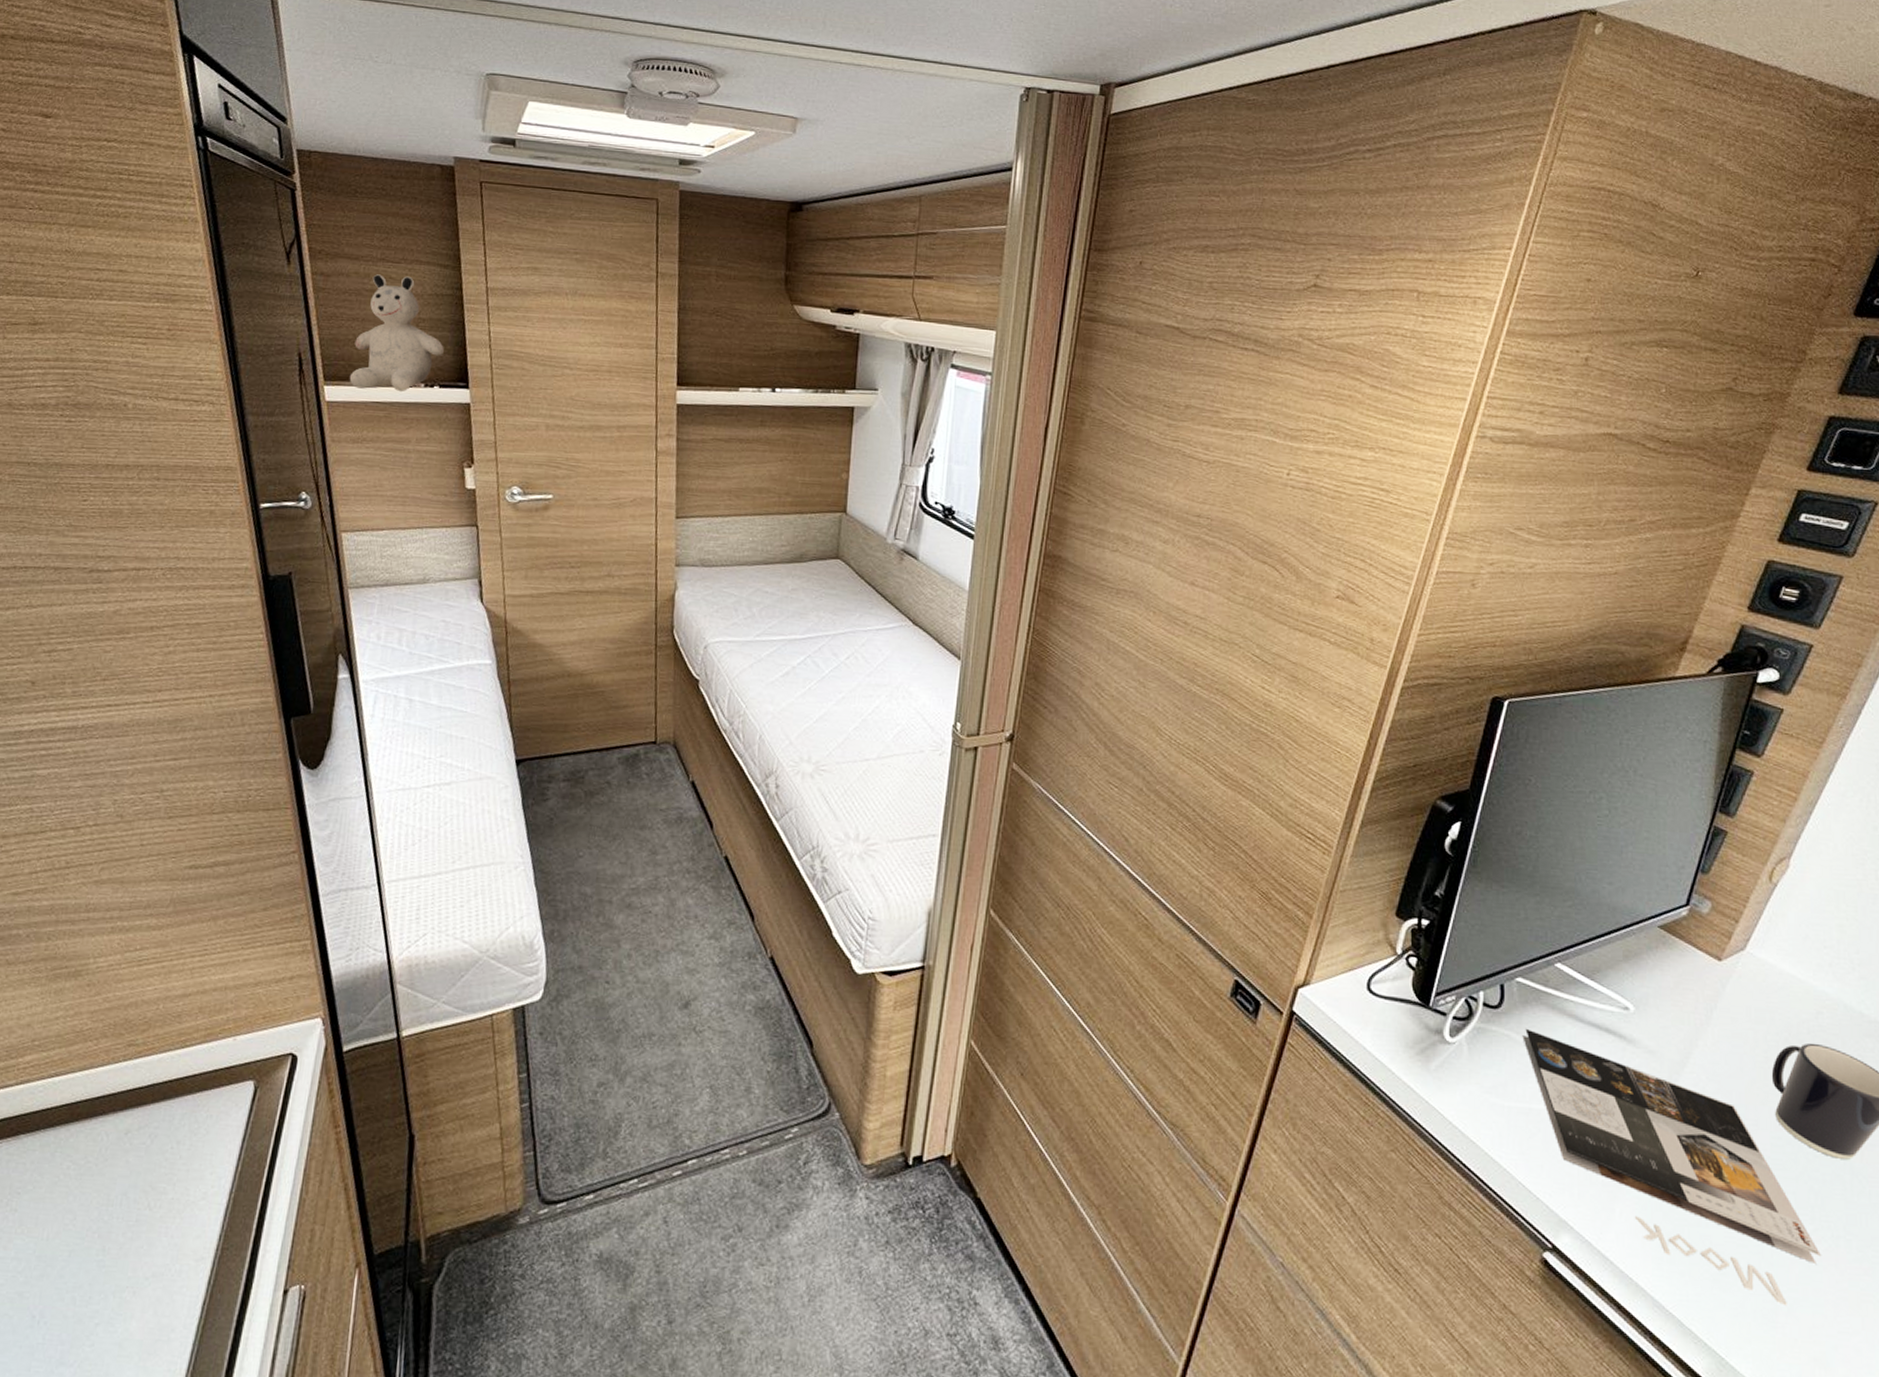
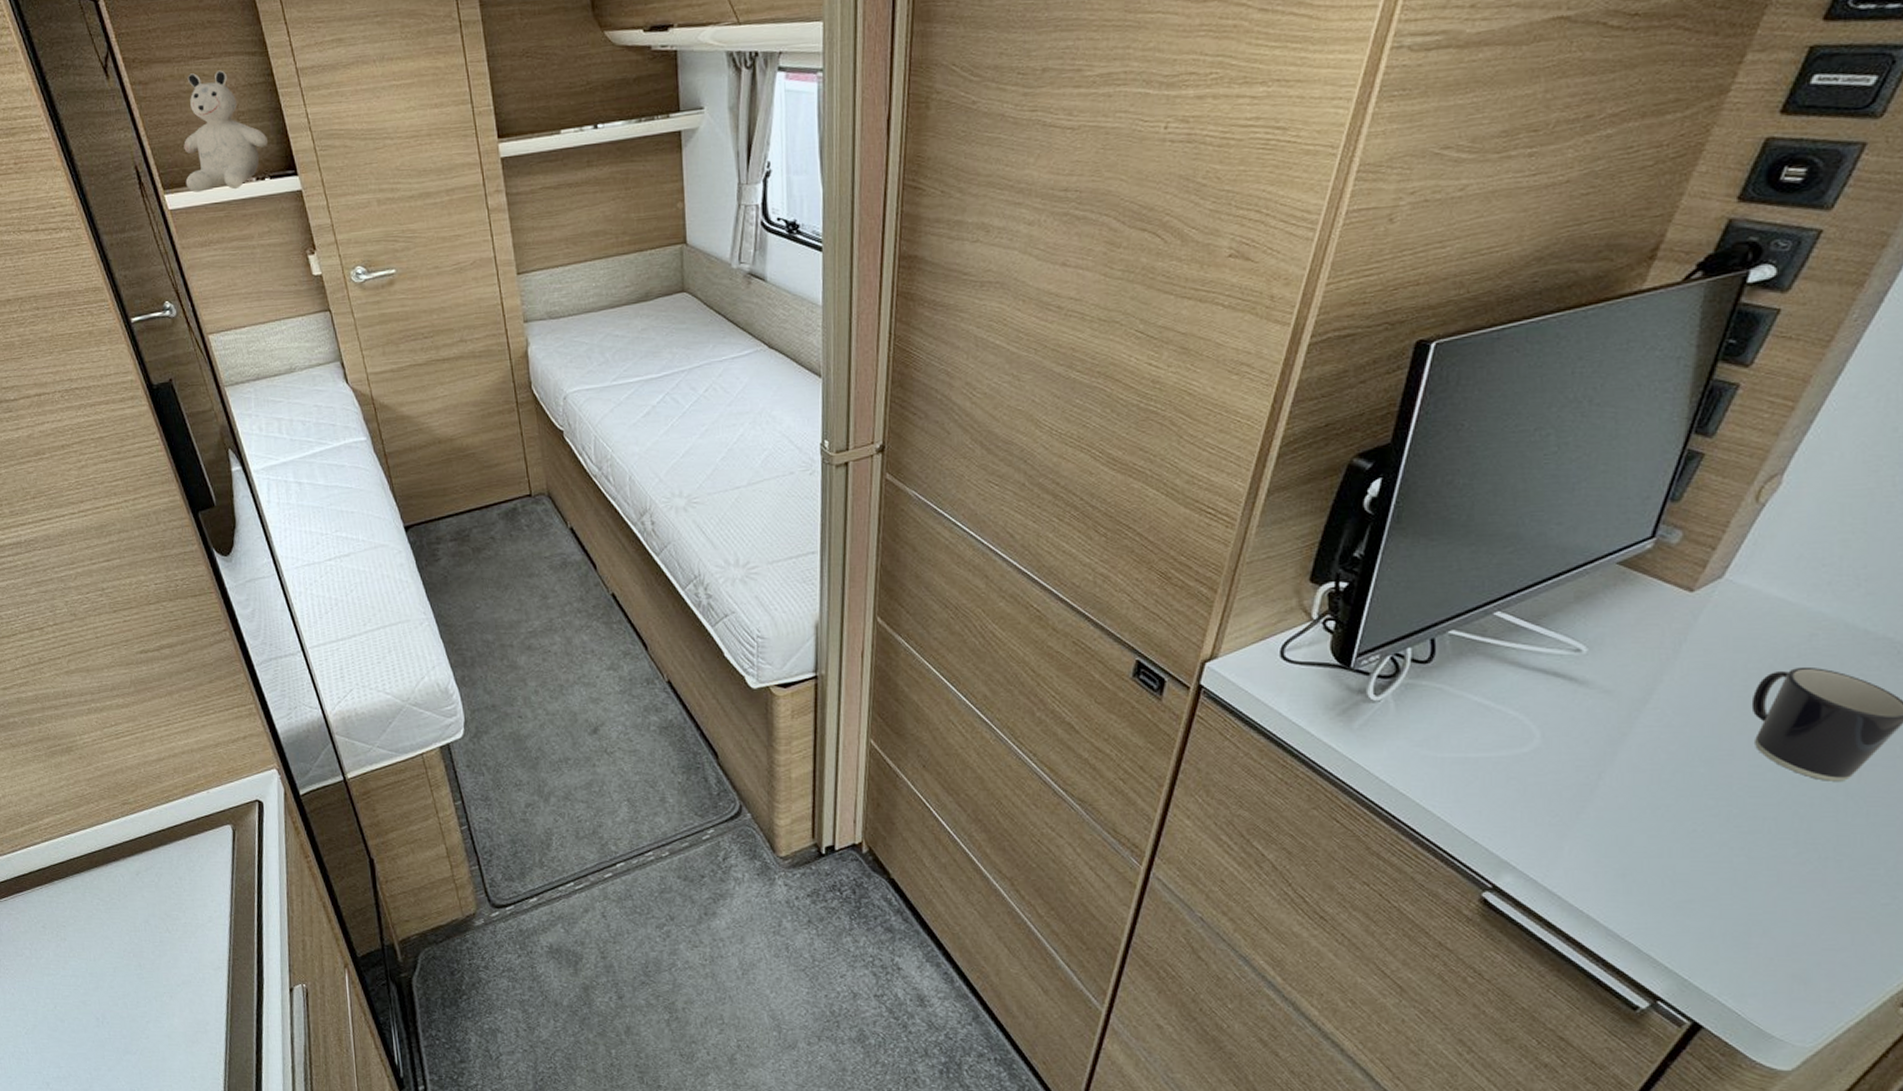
magazine: present [1522,1028,1822,1307] -> none [1457,679,1806,928]

